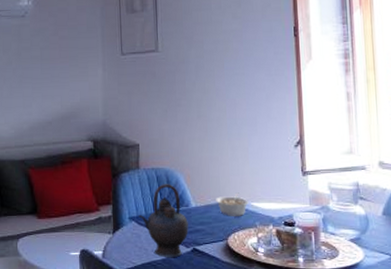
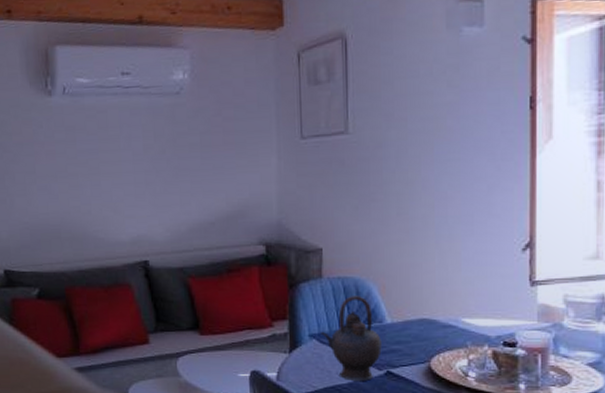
legume: present [216,192,249,216] -> none [417,306,459,334]

